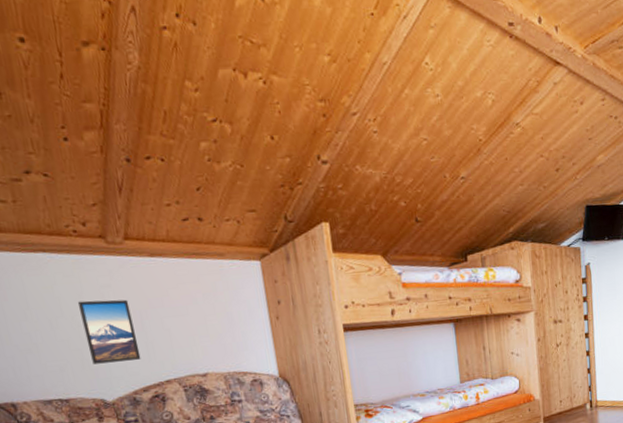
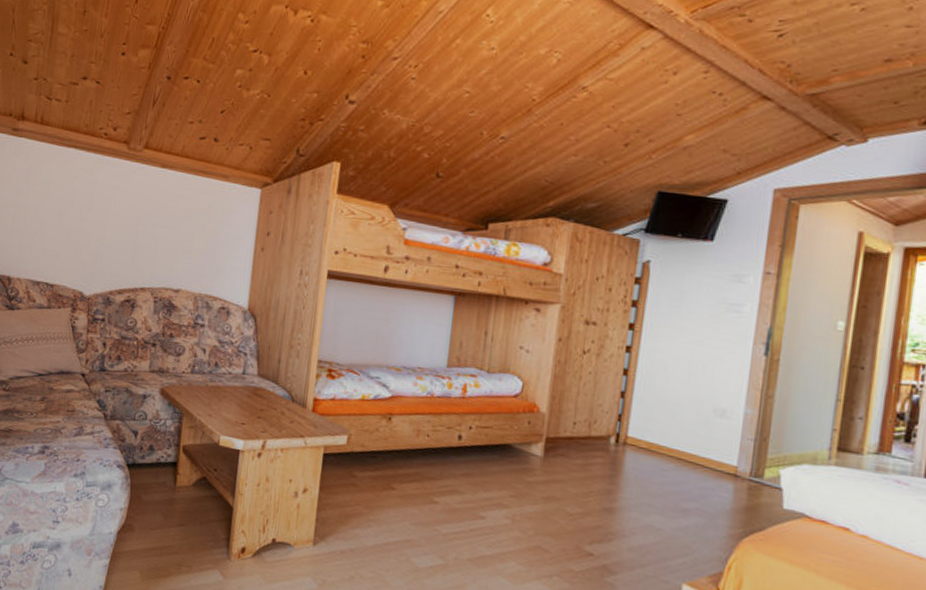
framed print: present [77,299,141,365] -> none [83,197,131,262]

